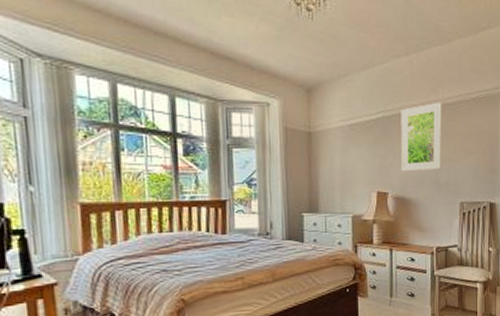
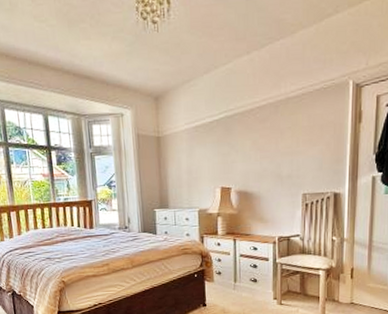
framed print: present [401,102,442,171] -> none [243,96,285,167]

